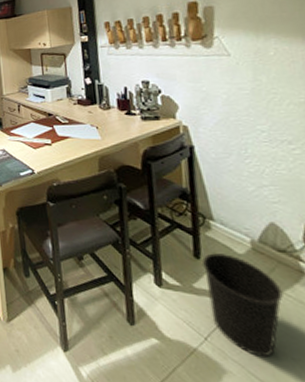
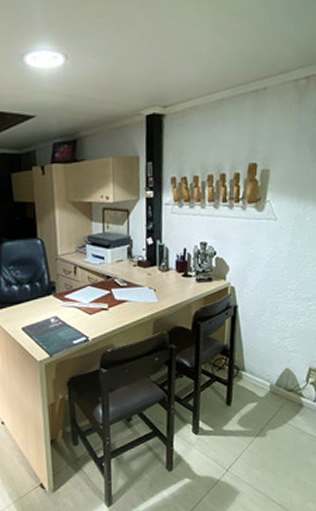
wastebasket: present [203,252,283,358] -> none [233,398,286,476]

